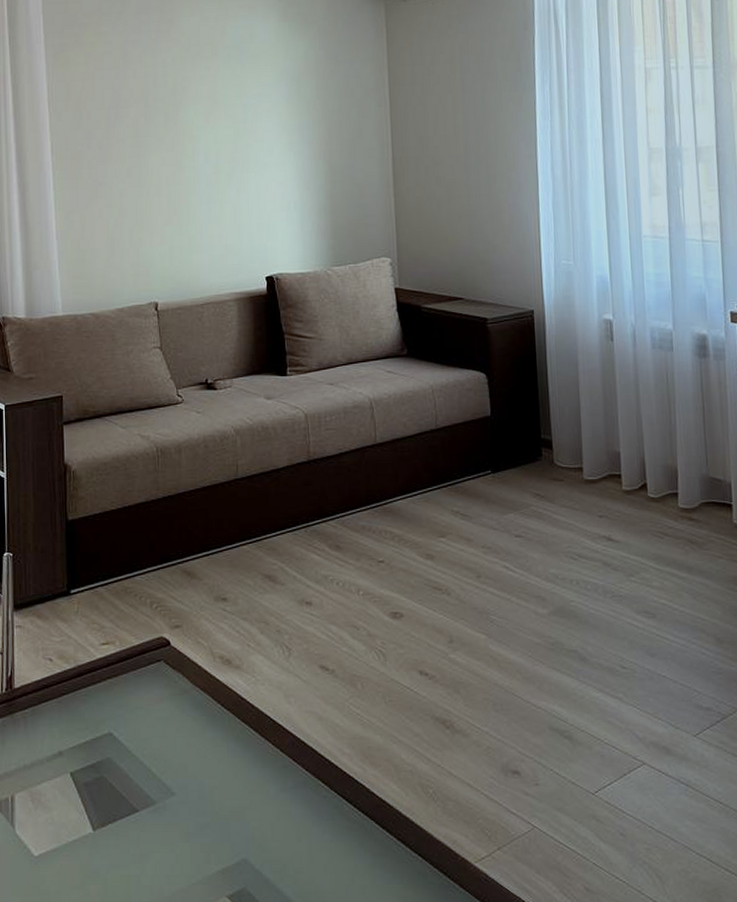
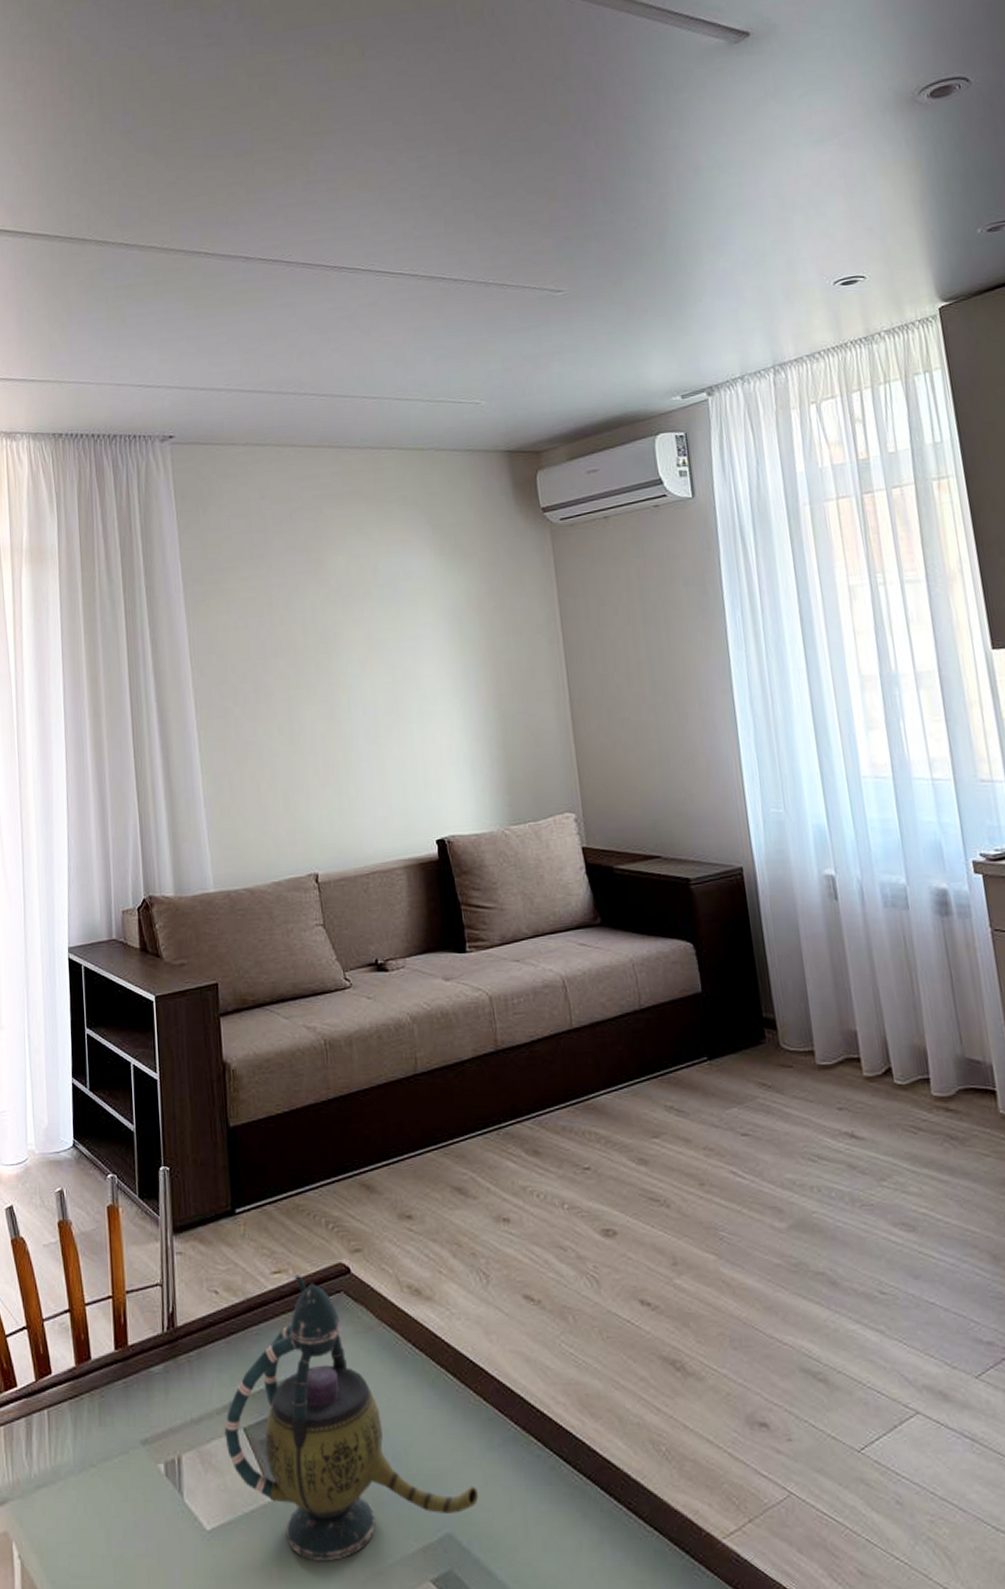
teapot: none [53,647,272,880] -> present [224,1276,479,1560]

